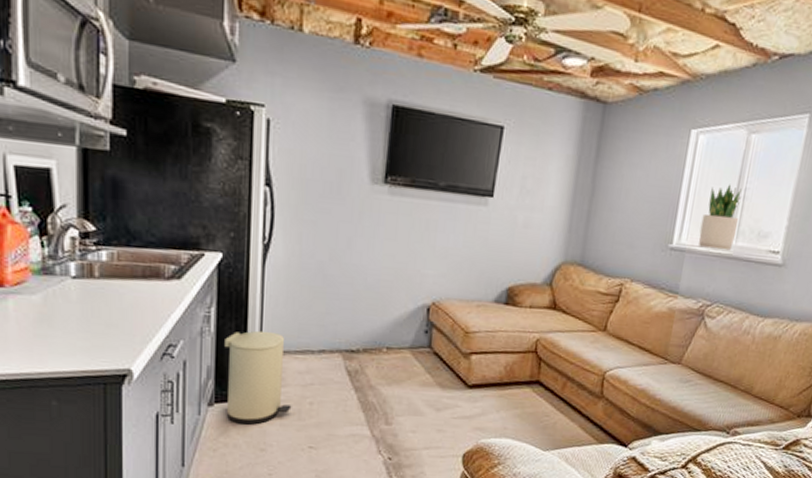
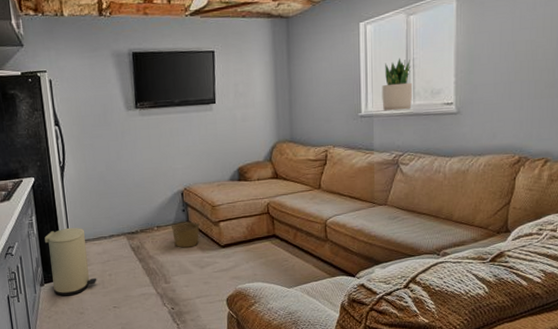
basket: none [406,346,445,382] -> present [172,221,200,248]

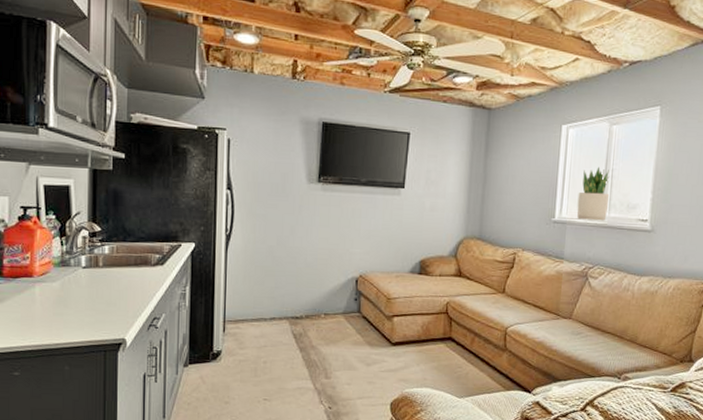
pedal bin: present [44,227,97,297] -> none [197,303,250,382]
basket: present [172,221,200,248] -> none [340,312,372,341]

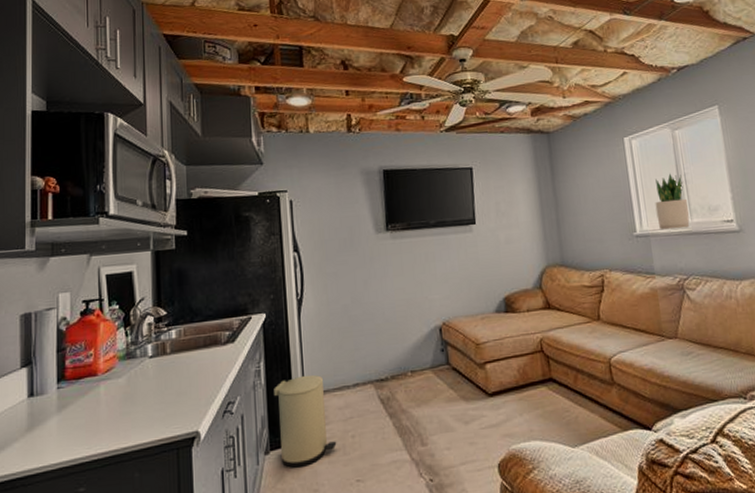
pedal bin: none [197,303,250,382] -> present [274,374,337,468]

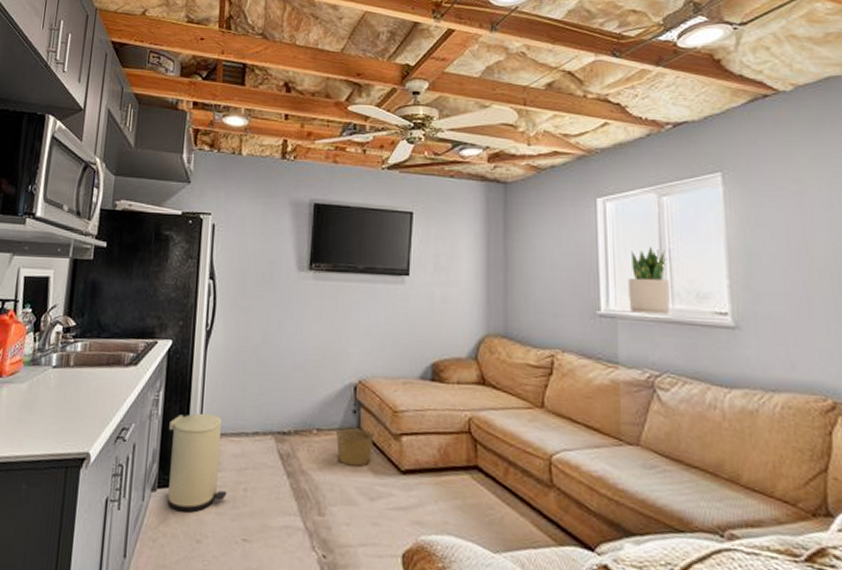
basket: none [428,364,462,398] -> present [336,427,374,467]

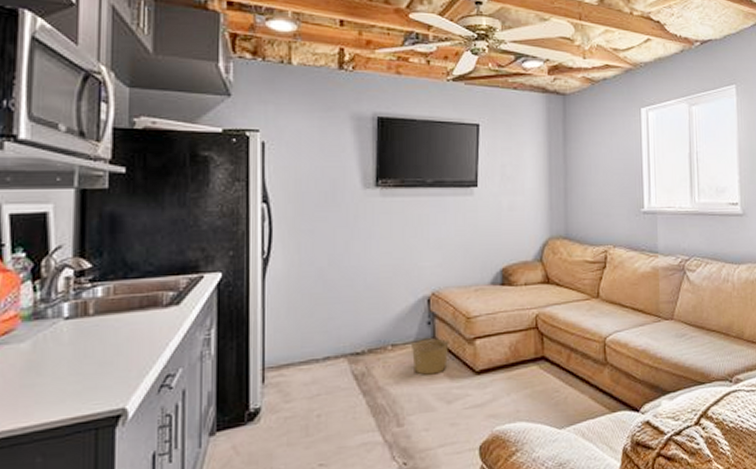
pedal bin: present [168,413,227,513] -> none [226,345,299,451]
planter: present [627,246,671,315] -> none [665,150,698,208]

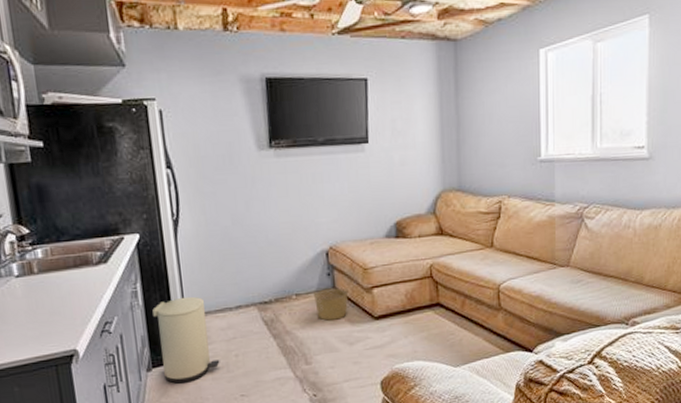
pedal bin: none [226,345,299,451] -> present [152,296,220,384]

